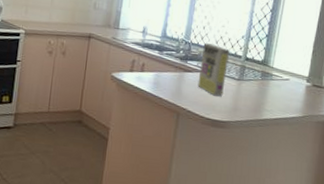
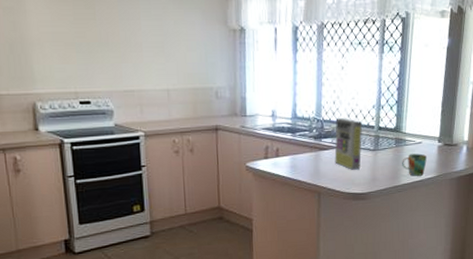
mug: none [266,89,293,114] -> present [402,153,427,176]

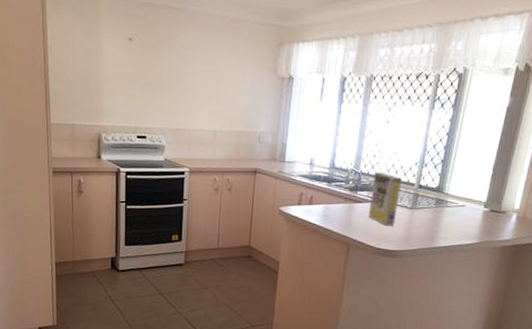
mug: present [402,153,427,176] -> none [440,216,469,240]

